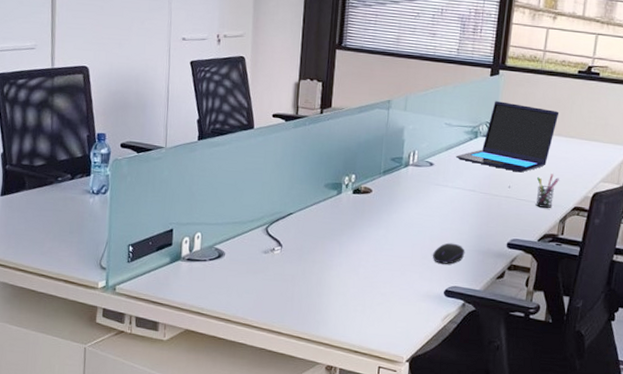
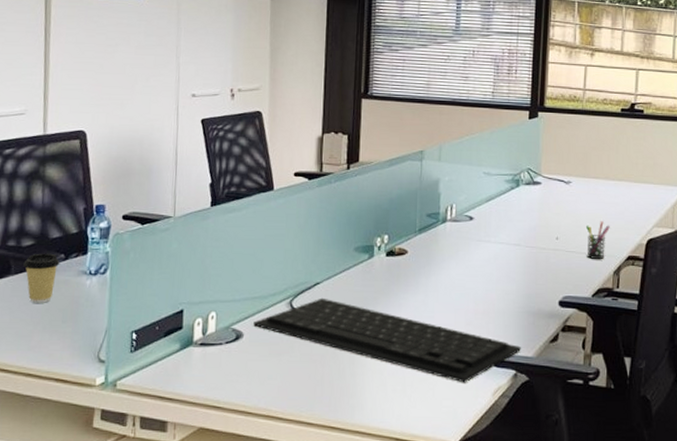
coffee cup: none [36,172,67,216] -> present [23,253,60,303]
keyboard: none [234,226,470,309] -> present [253,297,521,383]
computer mouse: present [432,242,465,264] -> none [477,305,514,330]
laptop: present [455,101,560,173] -> none [497,145,605,222]

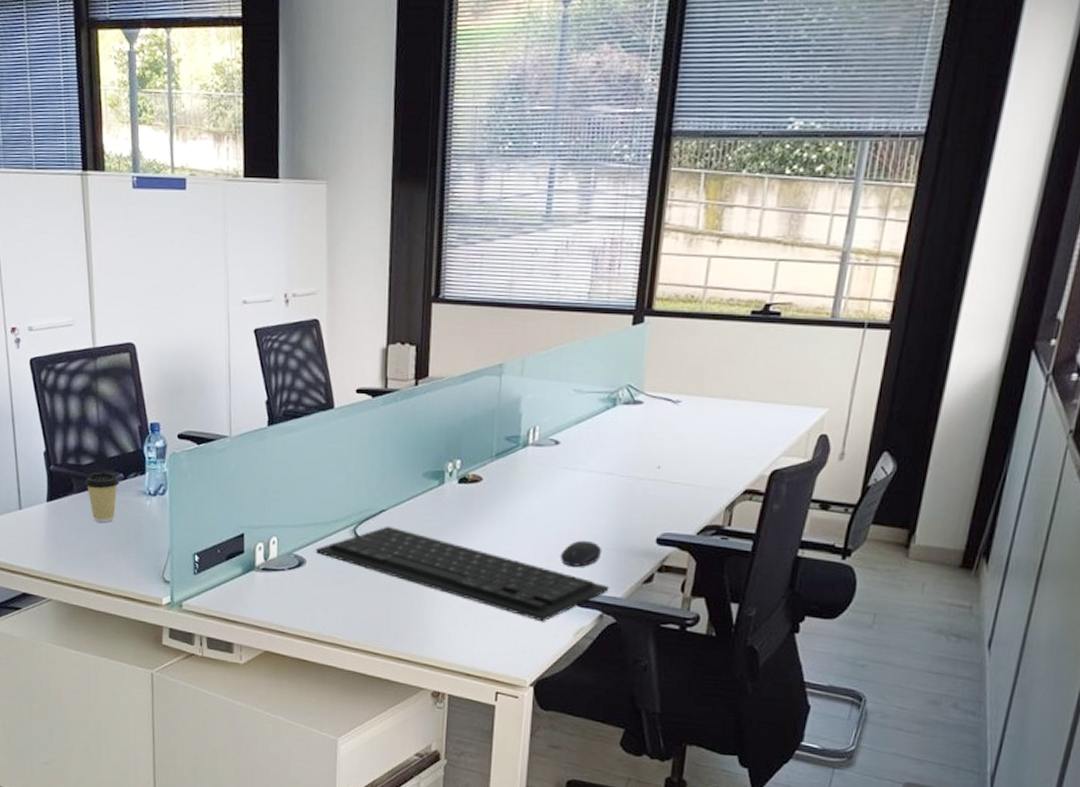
computer mouse: none [477,305,514,330] -> present [559,540,602,567]
pen holder: present [586,221,610,259] -> none [693,448,725,492]

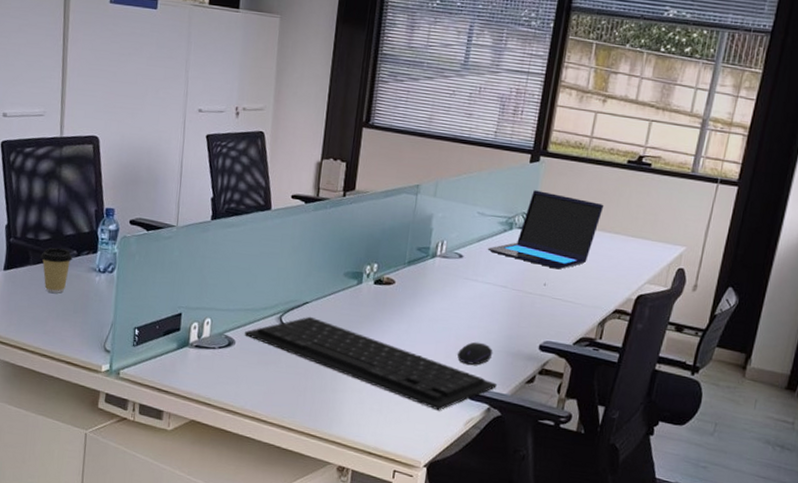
laptop: none [587,357,726,448] -> present [487,190,604,270]

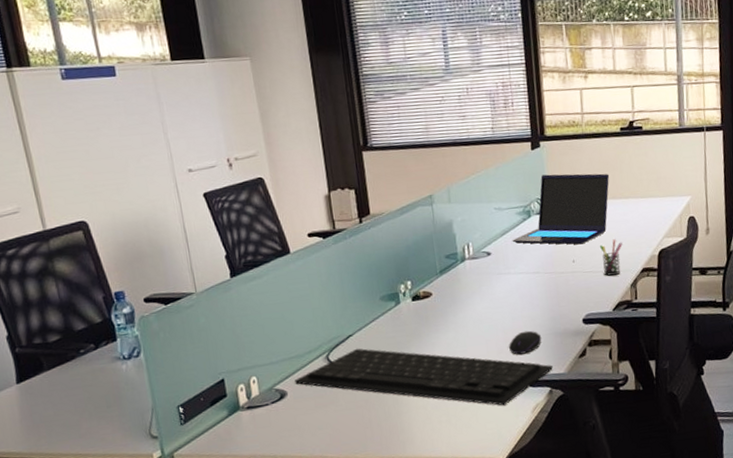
coffee cup: present [40,247,73,293] -> none [54,344,92,394]
pen holder: none [572,272,600,310] -> present [600,239,622,276]

